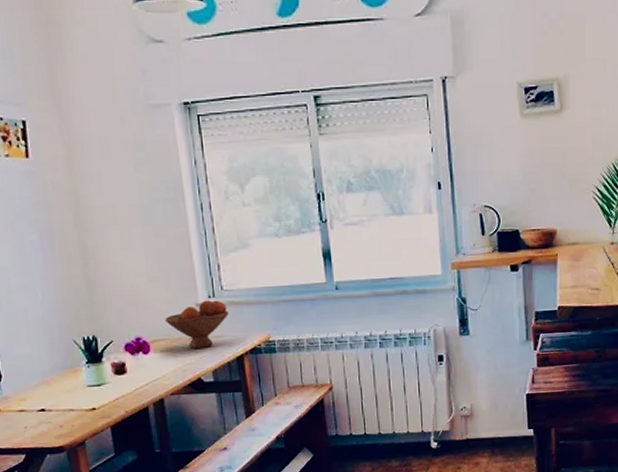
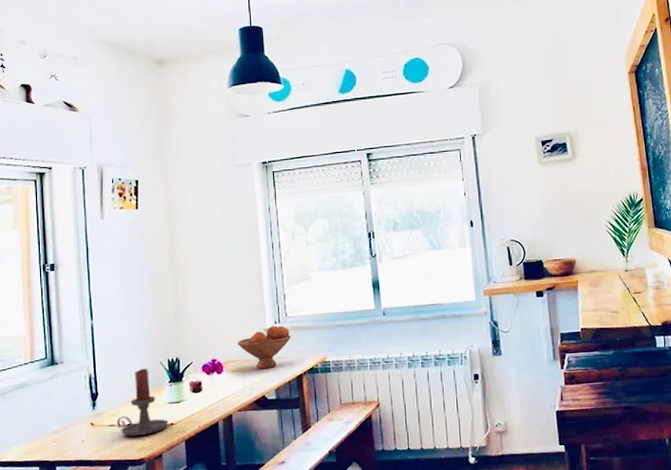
candle holder: none [27,347,90,422] -> present [116,368,169,436]

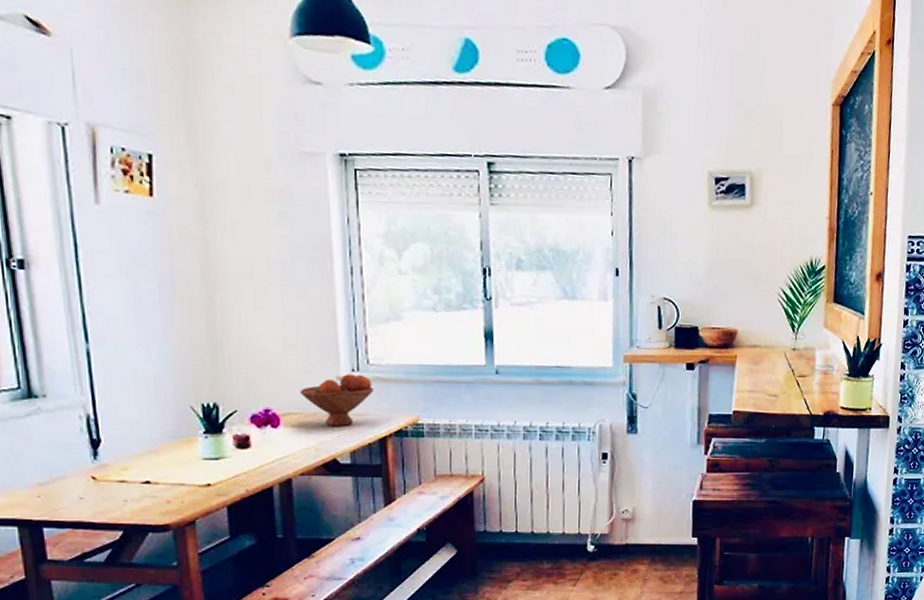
candle holder: present [116,368,169,436] -> none [129,412,204,496]

